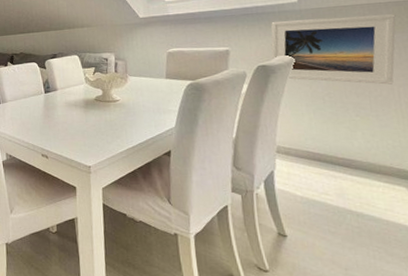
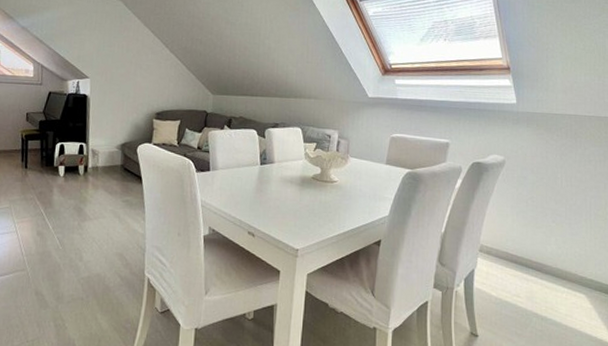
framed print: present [270,14,396,85] -> none [486,119,597,195]

